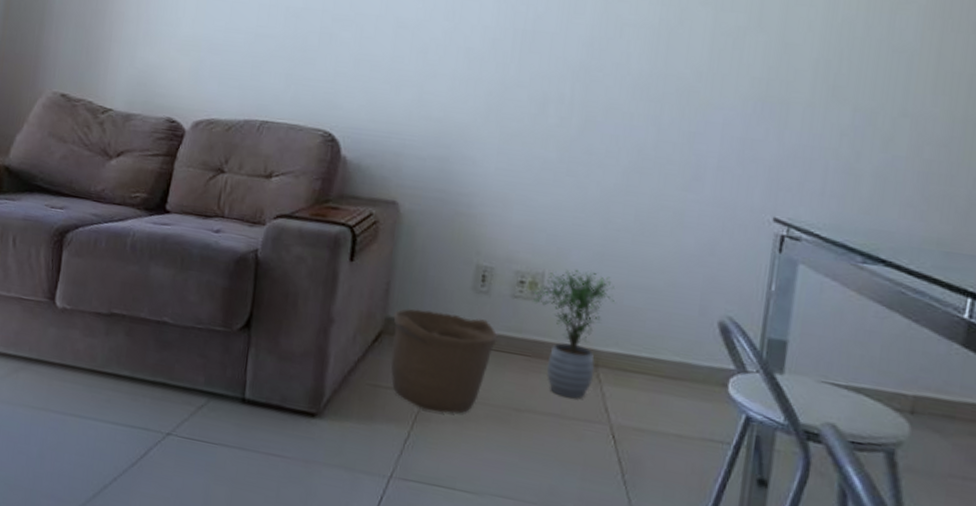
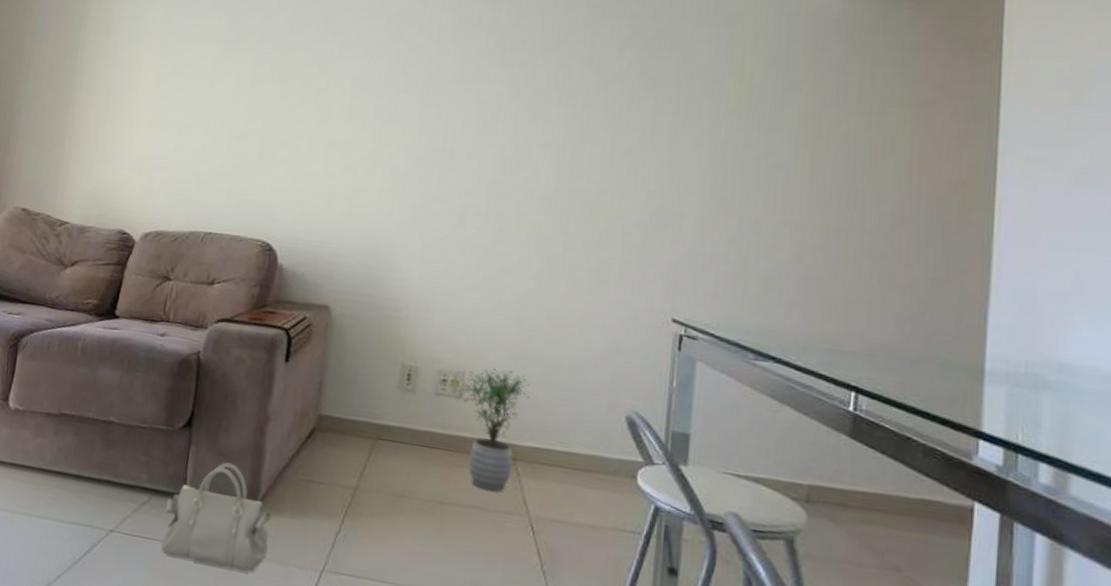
shoulder bag: none [221,365,336,478] -> present [161,462,271,572]
basket: present [390,309,498,414] -> none [323,406,423,507]

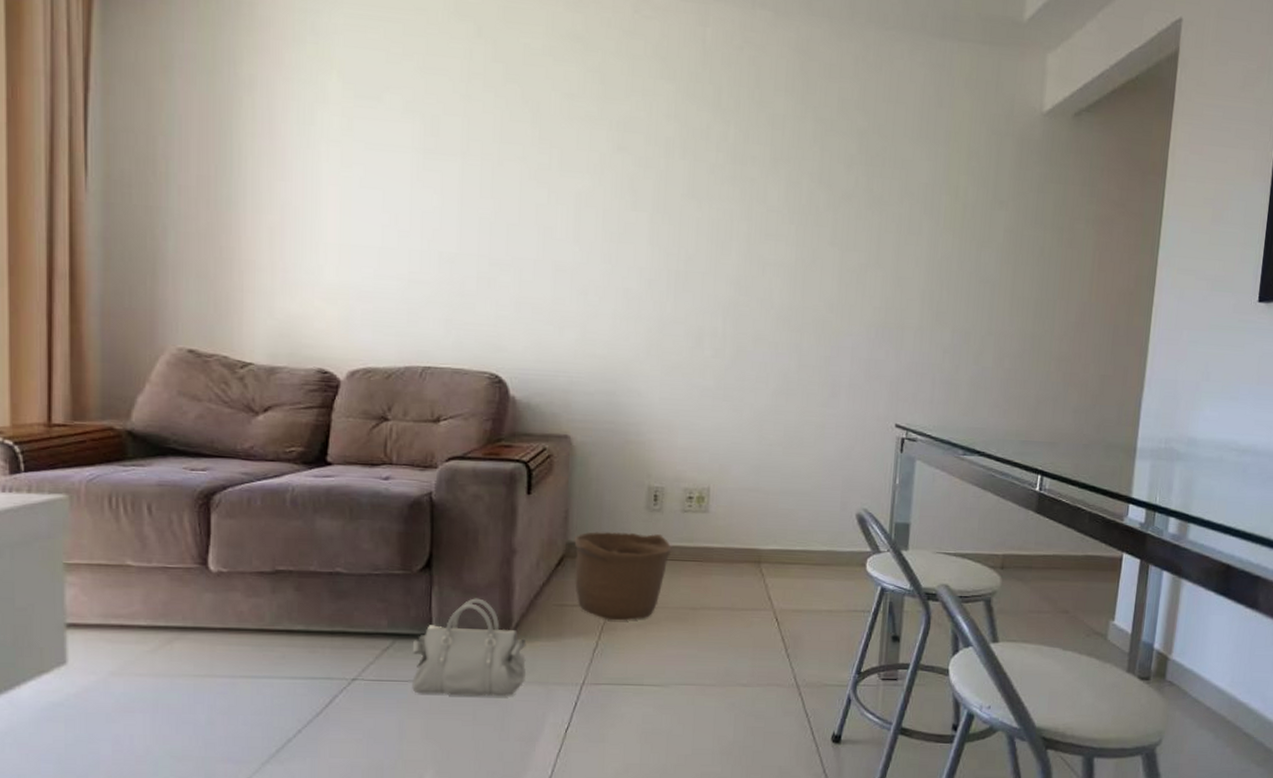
basket: none [323,406,423,507] -> present [574,532,672,621]
potted plant: present [454,368,532,491] -> none [700,482,773,592]

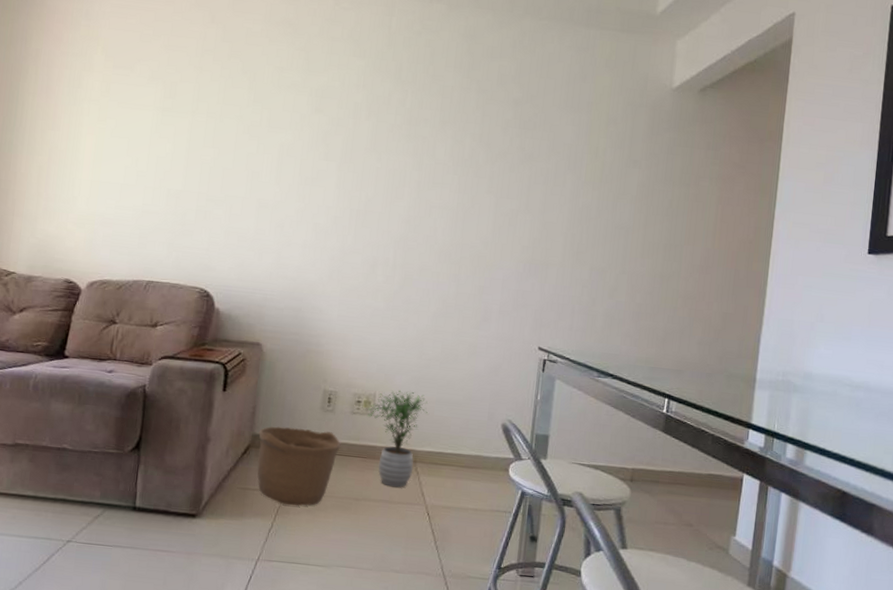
shoulder bag: present [412,598,527,697] -> none [115,477,213,566]
potted plant: none [700,482,773,592] -> present [366,390,430,488]

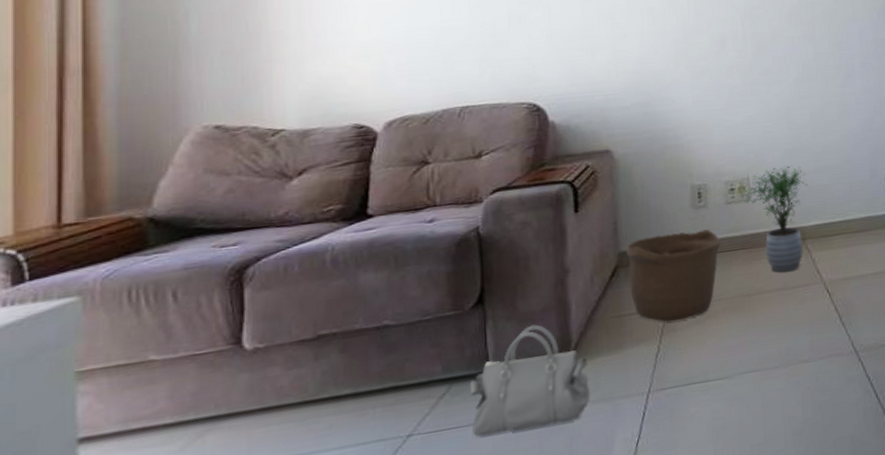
shoulder bag: none [115,477,213,566] -> present [469,324,590,437]

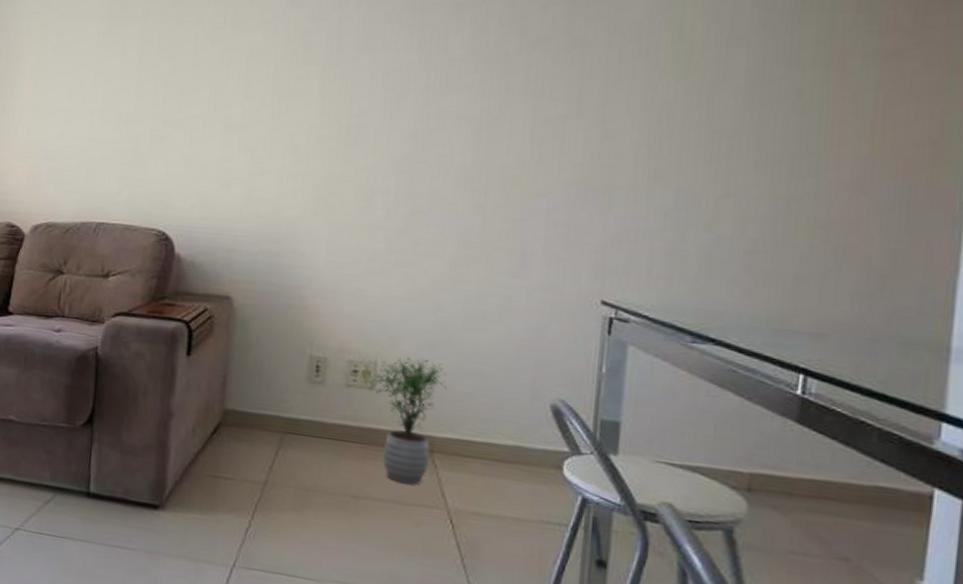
shoulder bag: present [469,324,590,437] -> none [68,459,179,568]
basket: present [625,229,721,323] -> none [230,400,334,502]

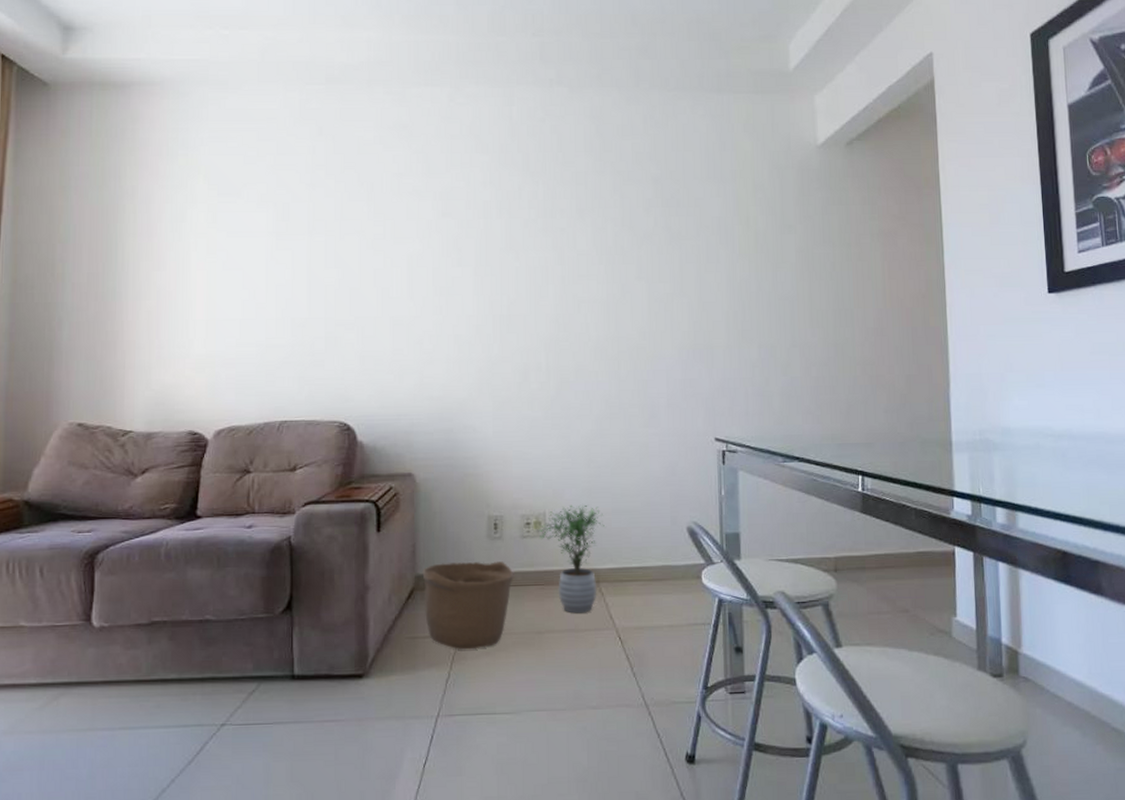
basket: none [230,400,334,502] -> present [422,561,514,650]

